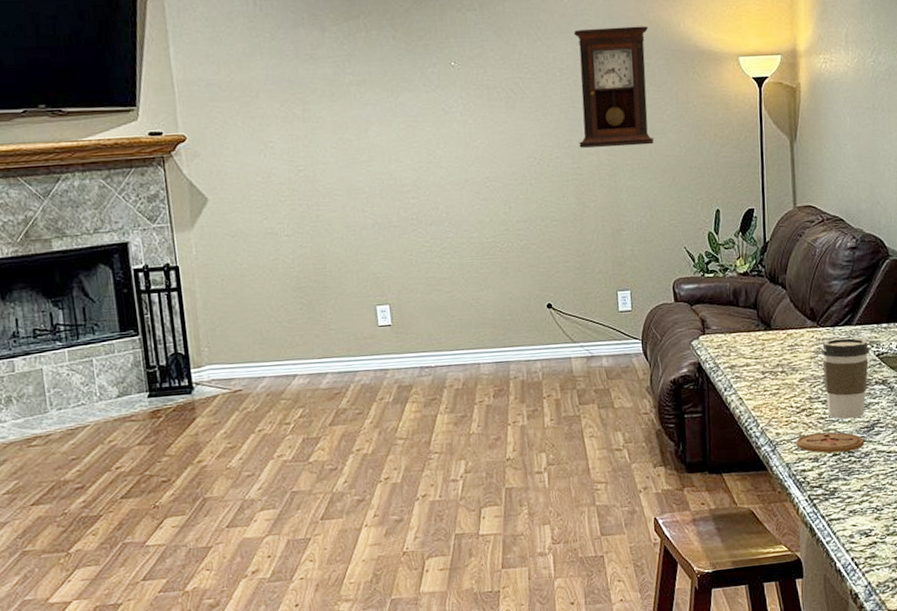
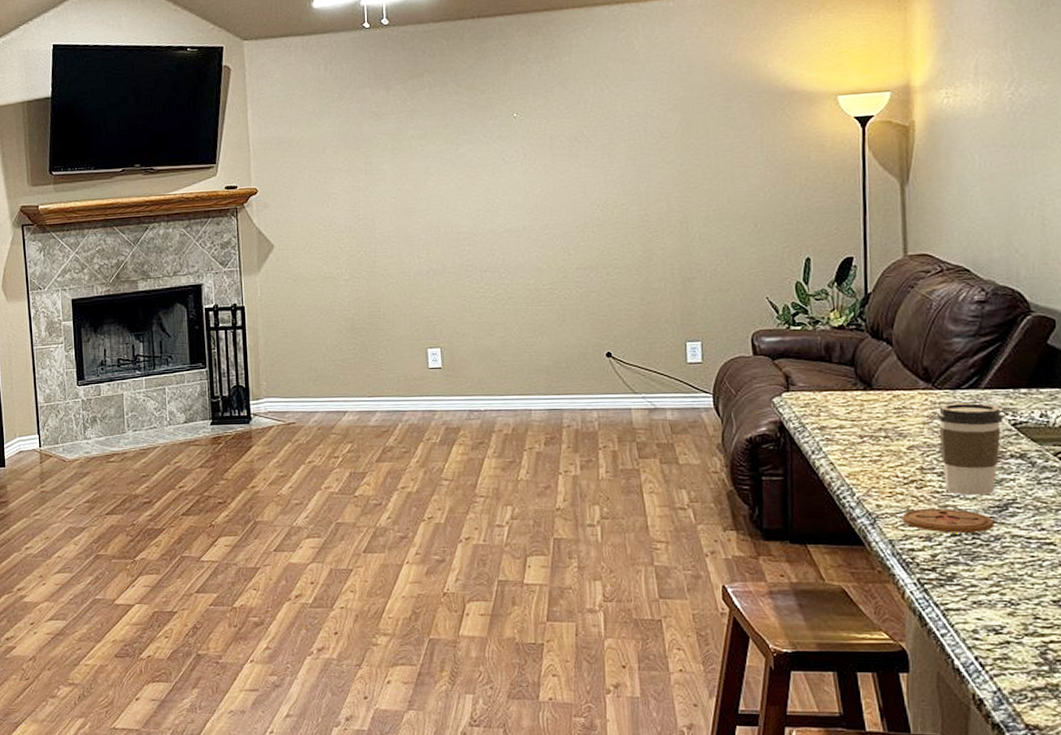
pendulum clock: present [573,26,655,148] -> none [644,68,734,195]

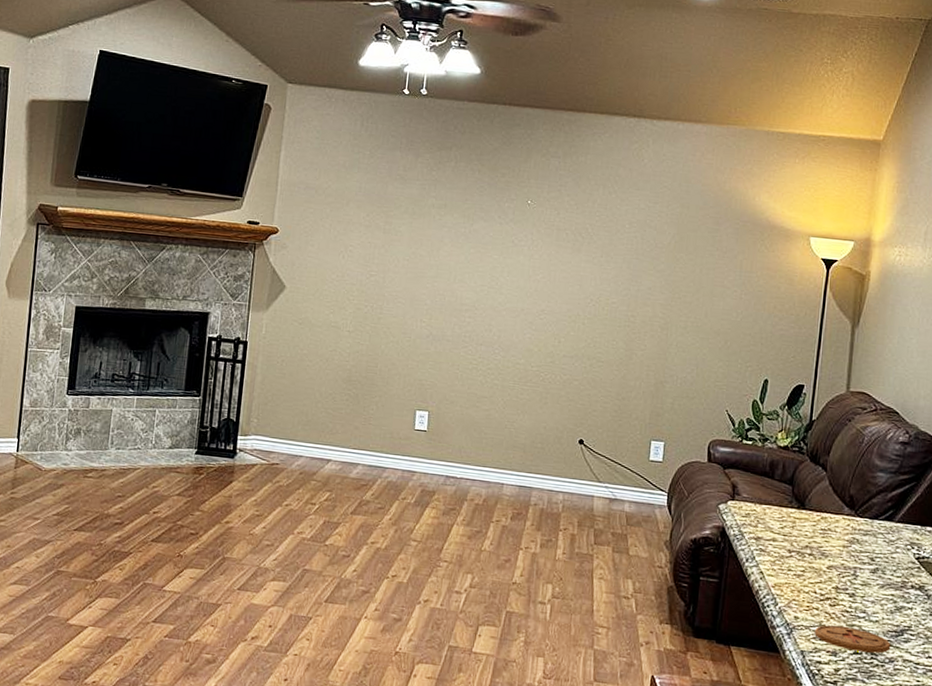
coffee cup: present [937,403,1004,496] -> none [854,531,910,620]

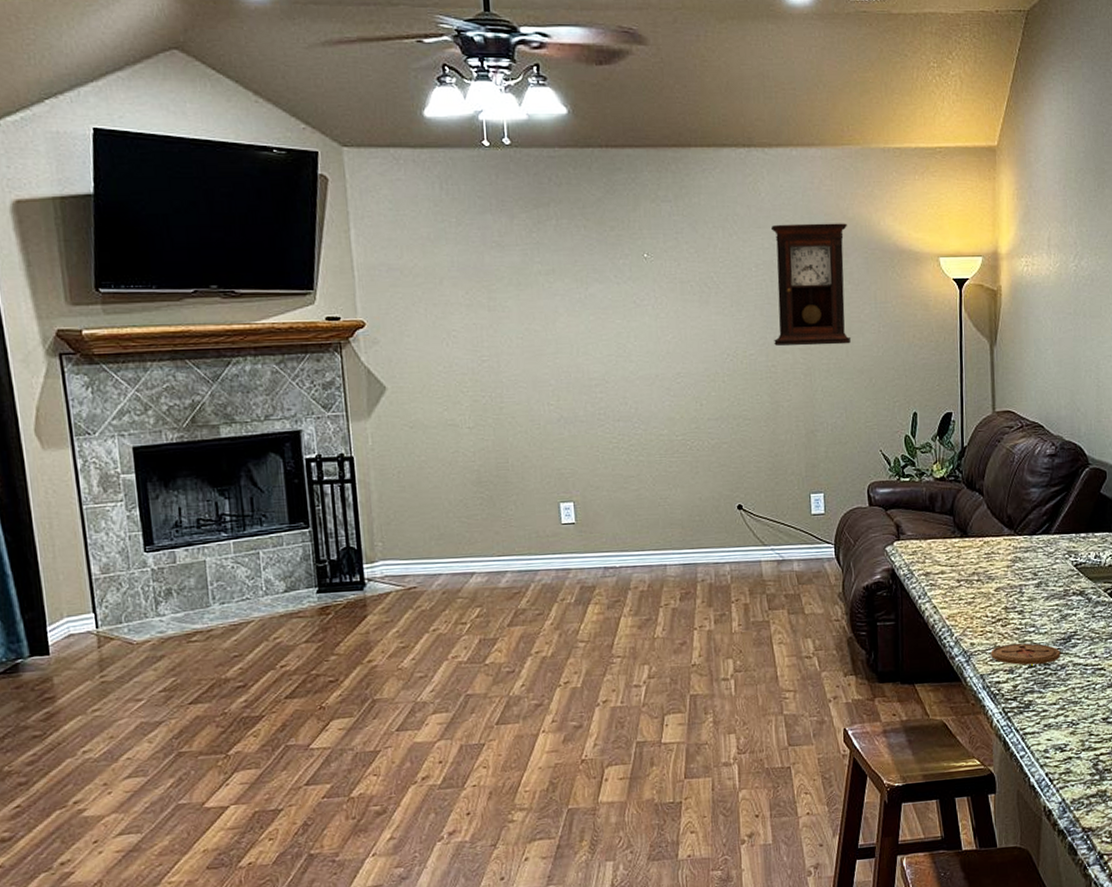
pendulum clock: none [636,188,722,306] -> present [770,223,852,346]

